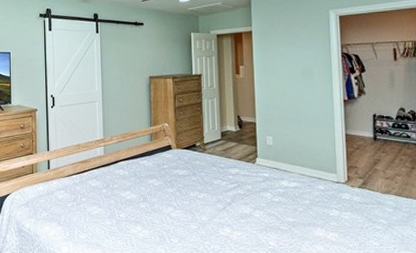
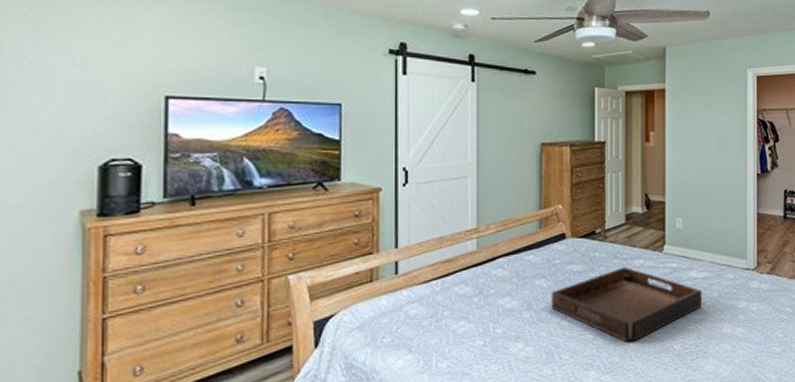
serving tray: none [161,173,294,235] -> present [551,266,702,343]

